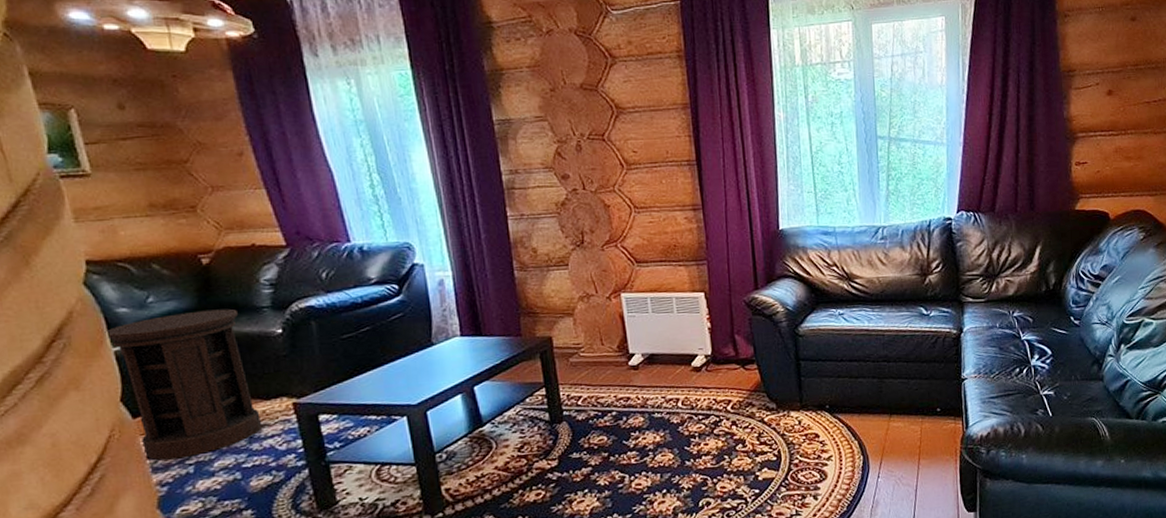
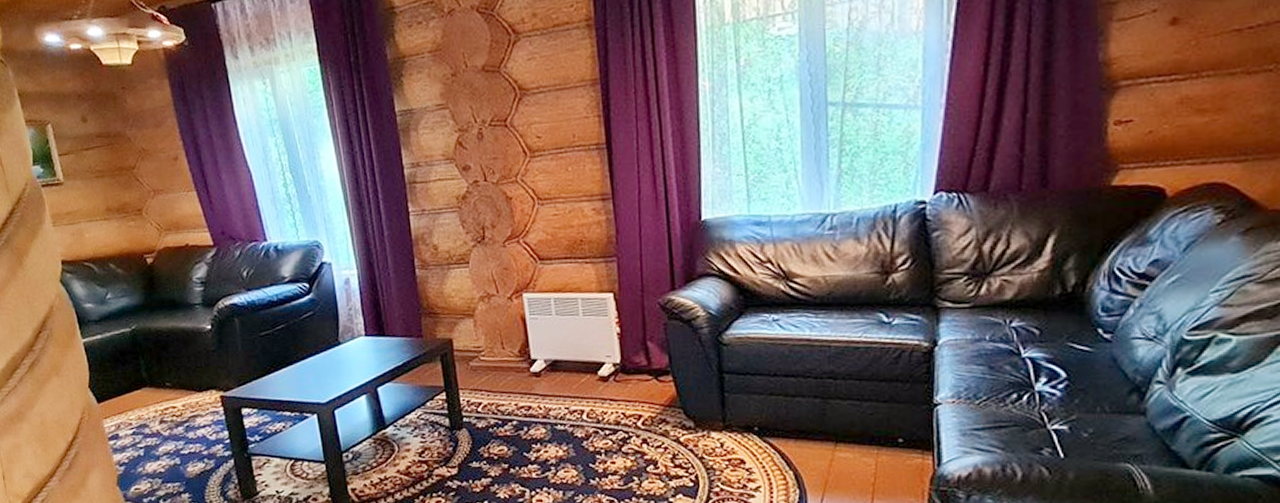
side table: present [105,308,263,461] -> none [76,305,196,442]

